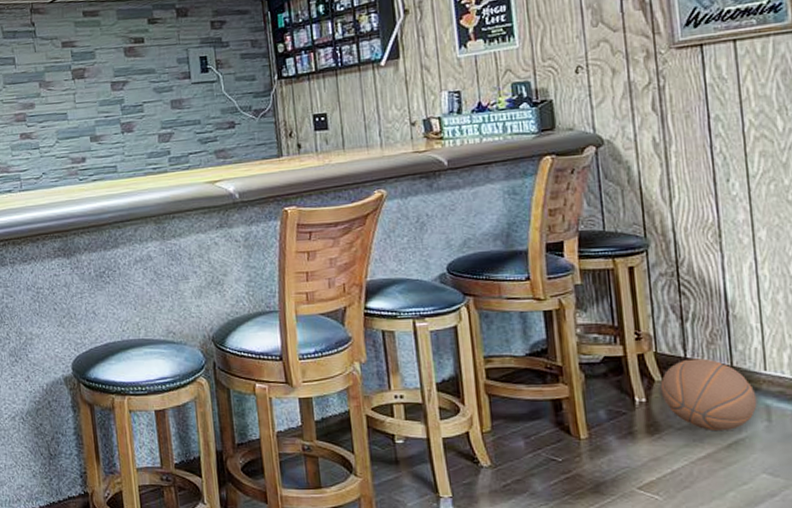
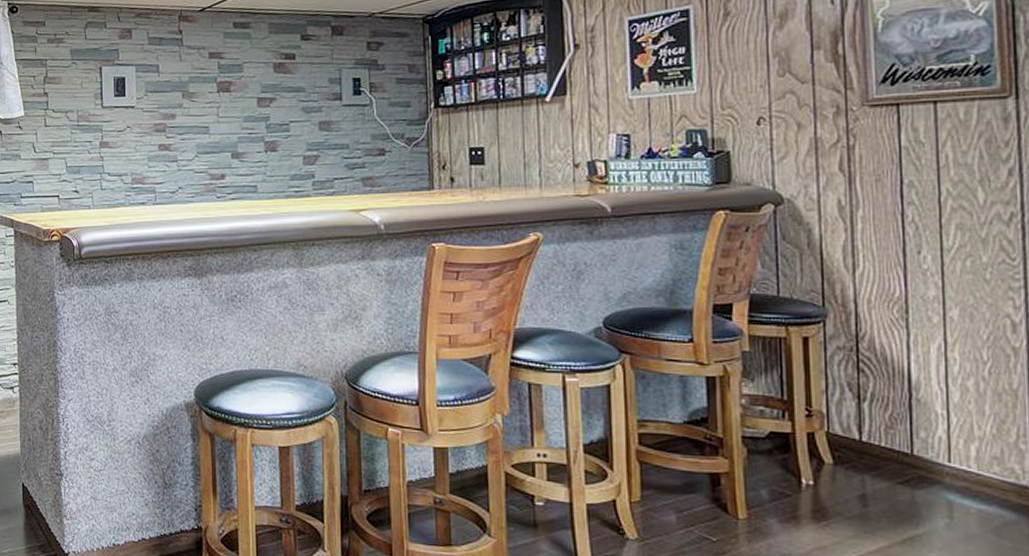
basketball: present [660,358,758,430] -> none [831,442,938,524]

